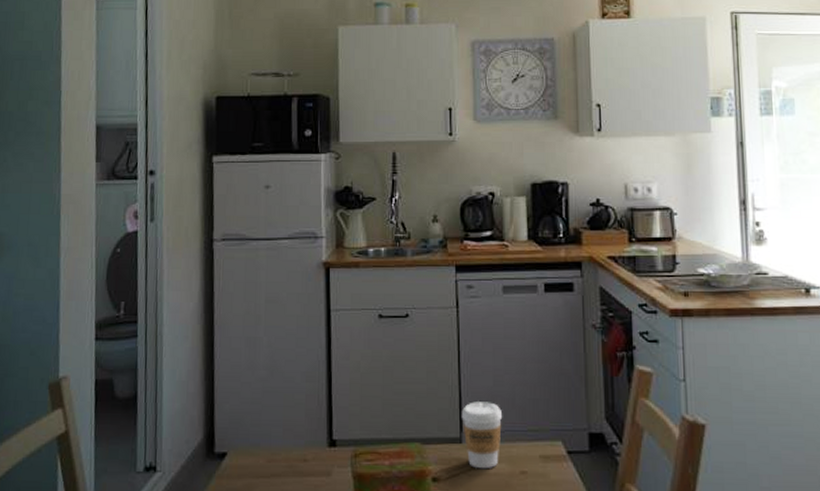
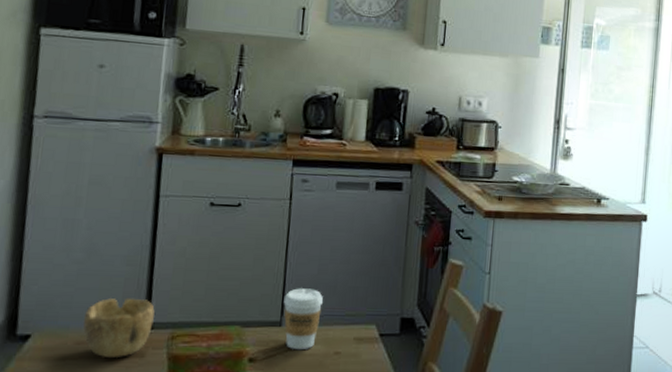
bowl: none [271,414,336,477] -> present [82,298,155,359]

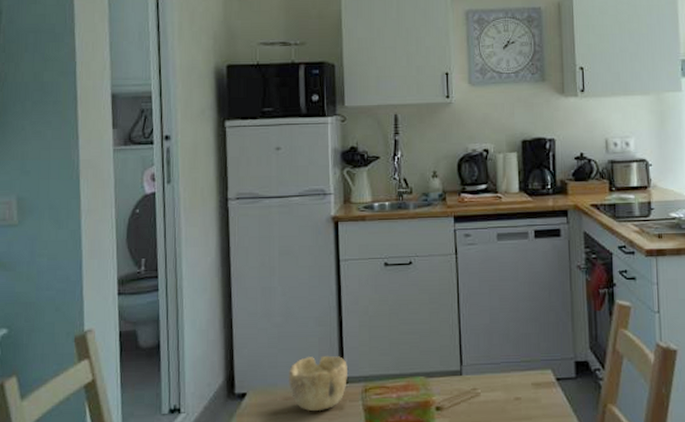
coffee cup: present [283,288,324,350] -> none [461,337,499,398]

